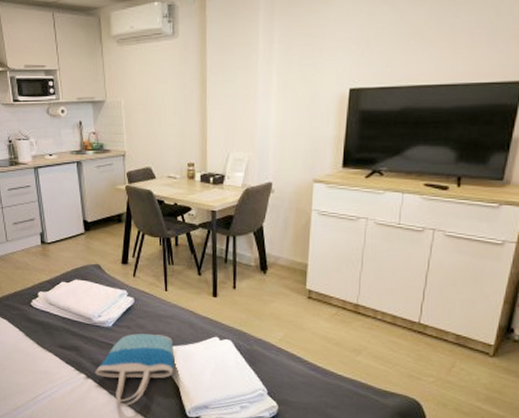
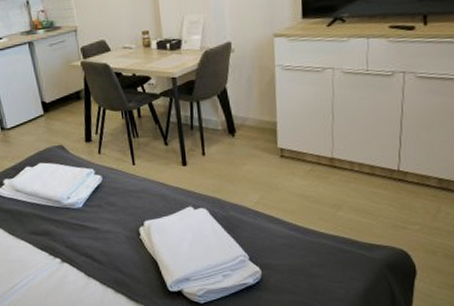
tote bag: present [95,333,175,407] -> none [70,210,151,288]

